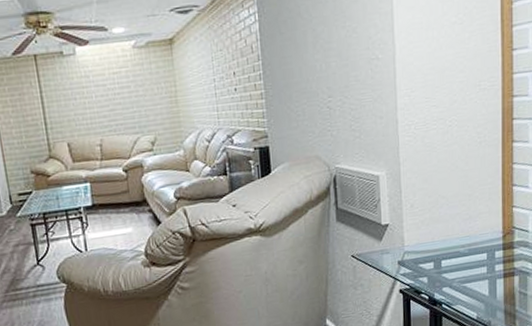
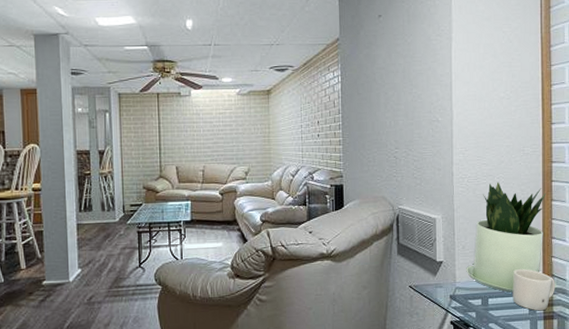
planter: none [415,127,506,252] -> present [466,183,546,293]
mug: none [468,223,517,269] -> present [512,269,555,311]

